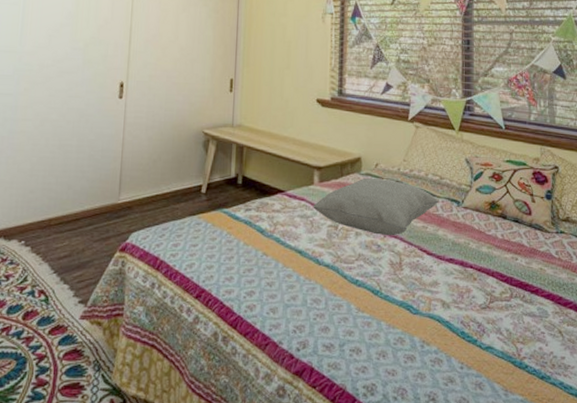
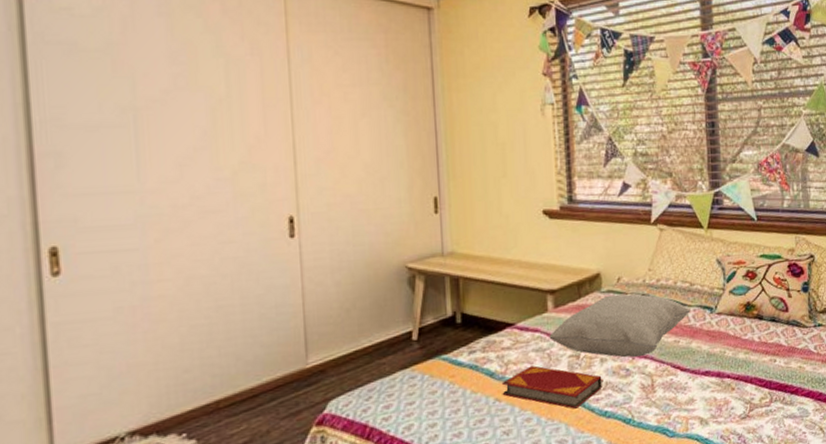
hardback book: none [269,229,356,273] -> present [501,365,602,409]

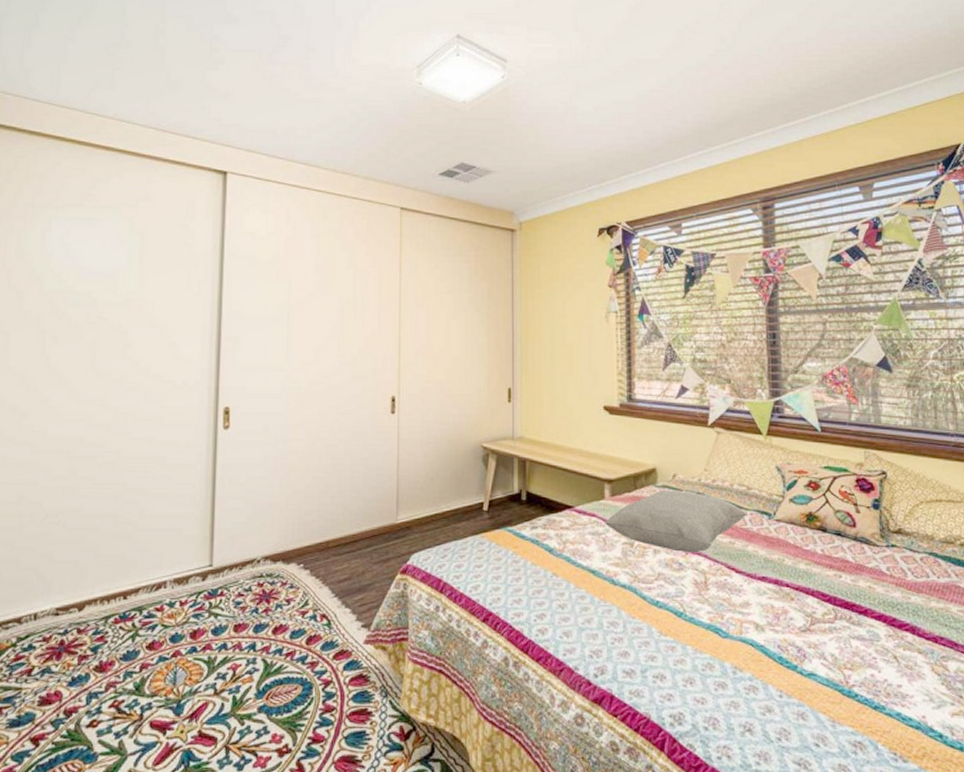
hardback book: present [501,365,602,409] -> none [559,547,655,594]

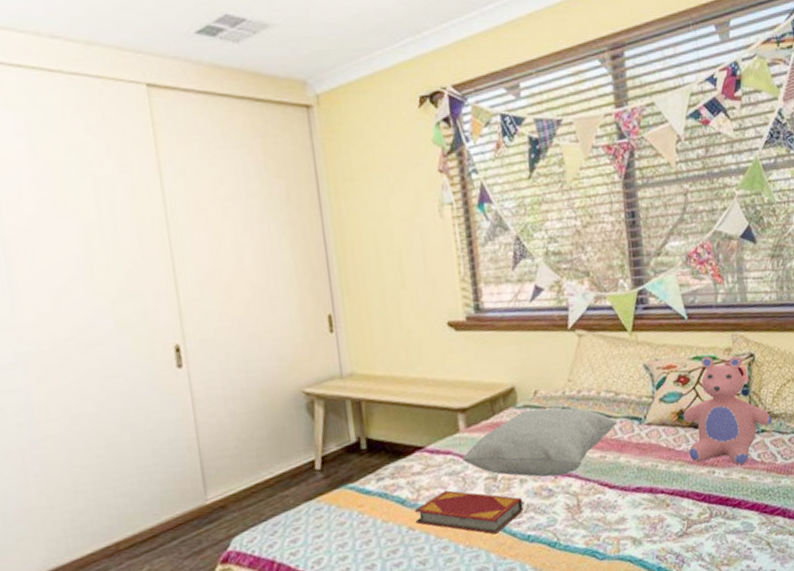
hardback book: none [559,547,655,594] -> present [414,490,524,534]
teddy bear: none [812,468,904,574] -> present [683,355,773,465]

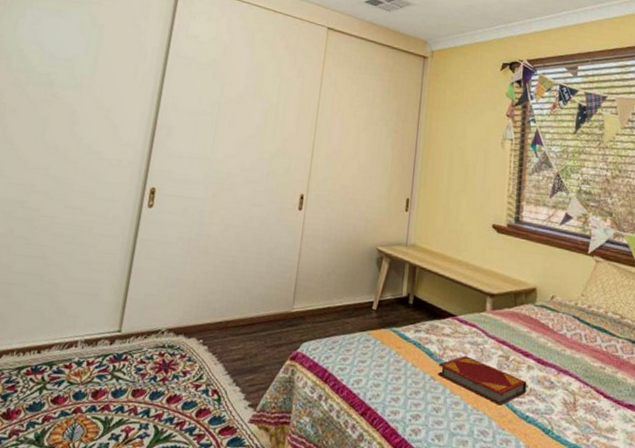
cushion: present [462,407,616,478] -> none [484,309,618,374]

